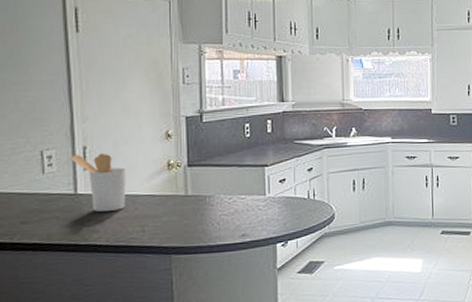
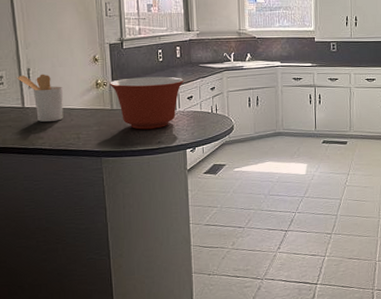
mixing bowl: none [184,155,275,220] -> present [110,76,184,130]

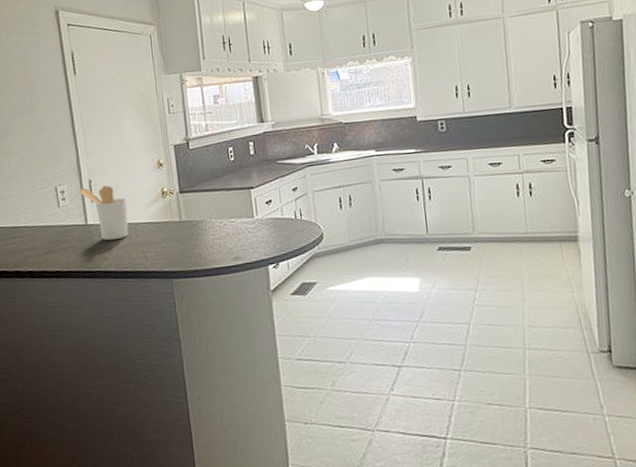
mixing bowl: present [110,76,184,130] -> none [176,178,260,244]

